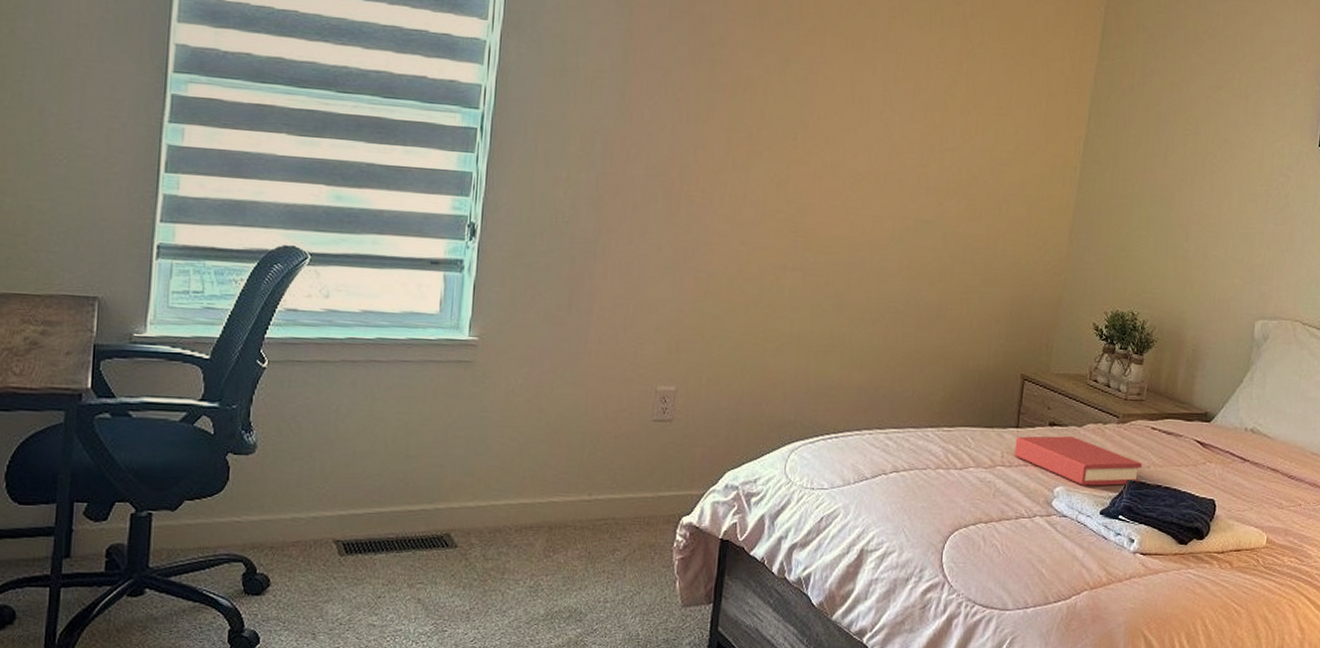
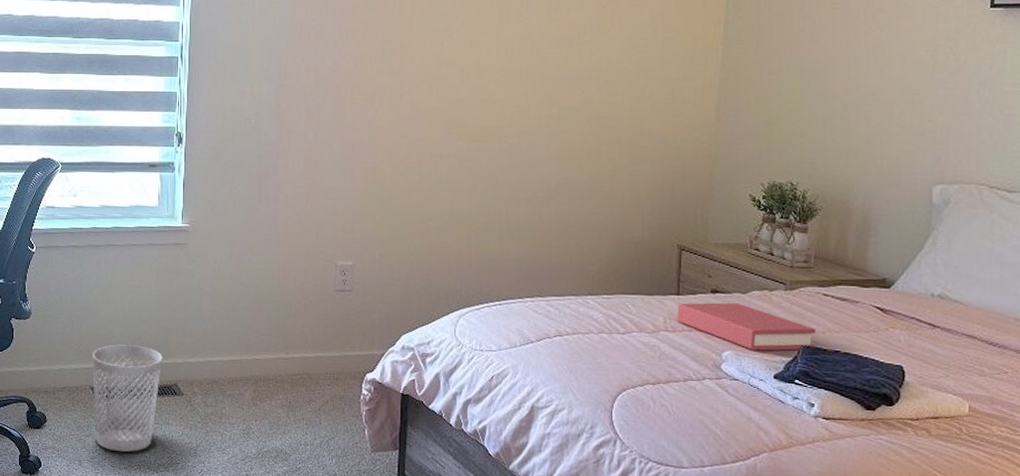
wastebasket: none [336,486,433,619] -> present [92,344,163,452]

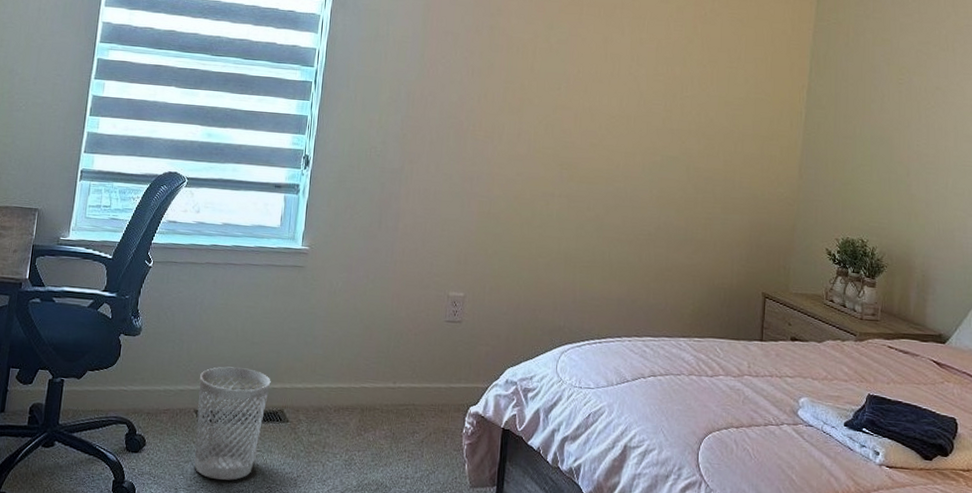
hardback book: present [677,302,816,351] -> none [760,349,882,399]

